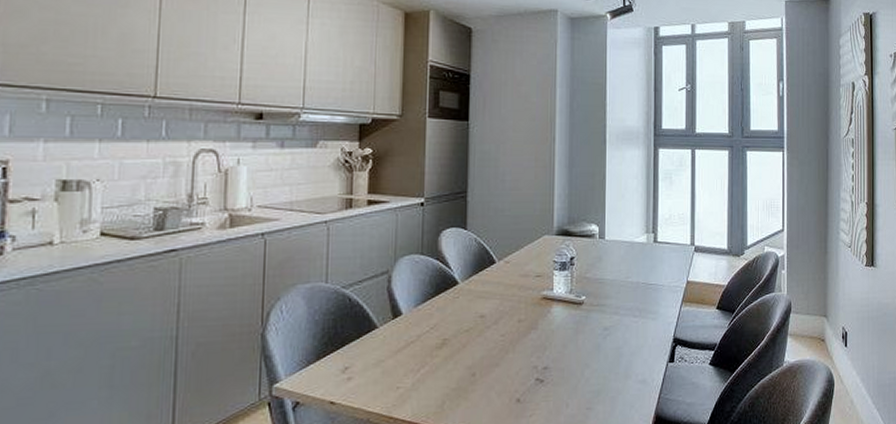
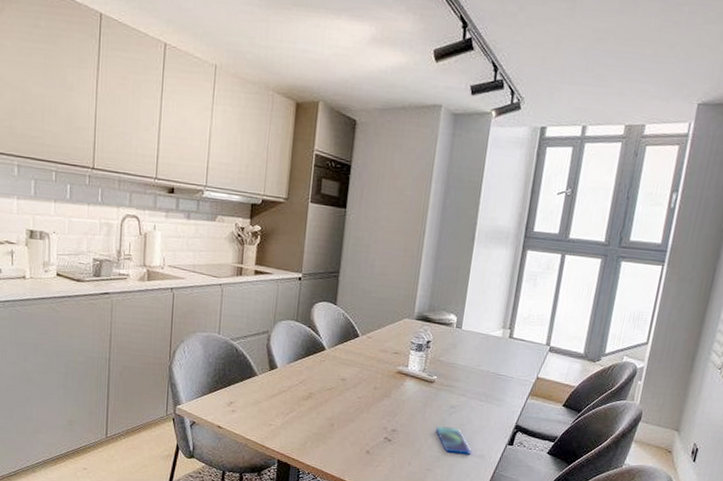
smartphone: none [591,352,633,383] -> present [435,425,472,455]

